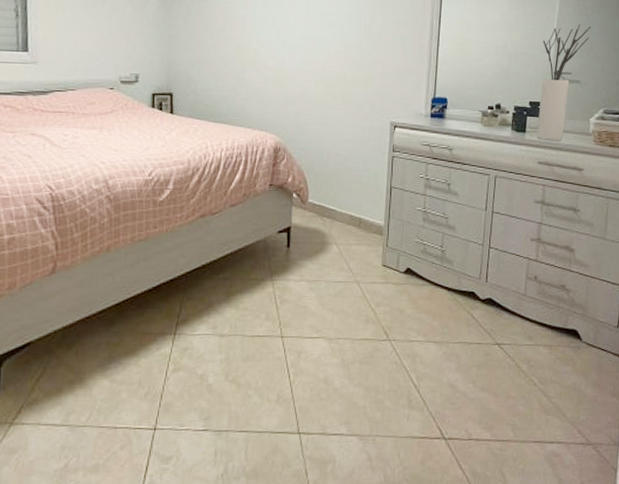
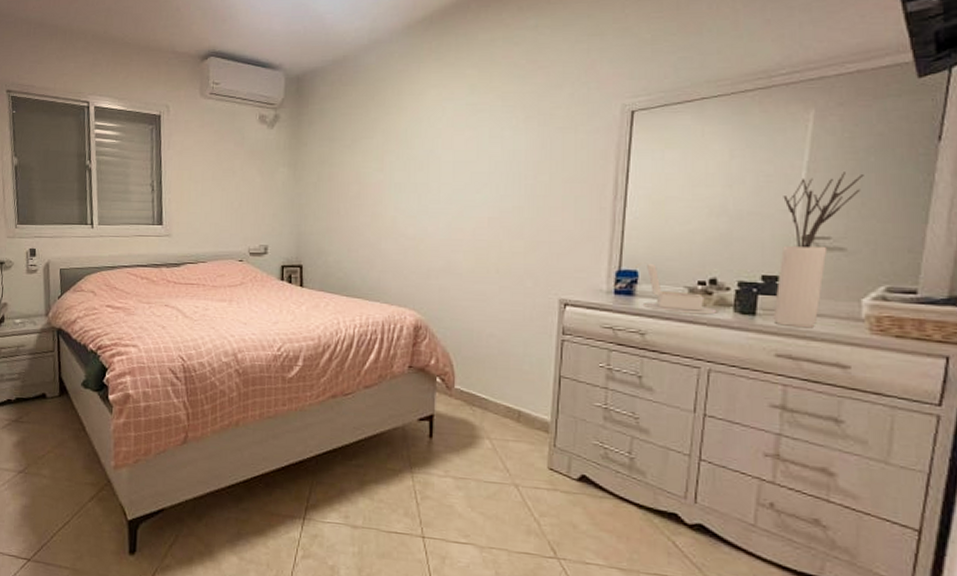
jewelry box: none [444,91,501,133] -> present [634,262,717,315]

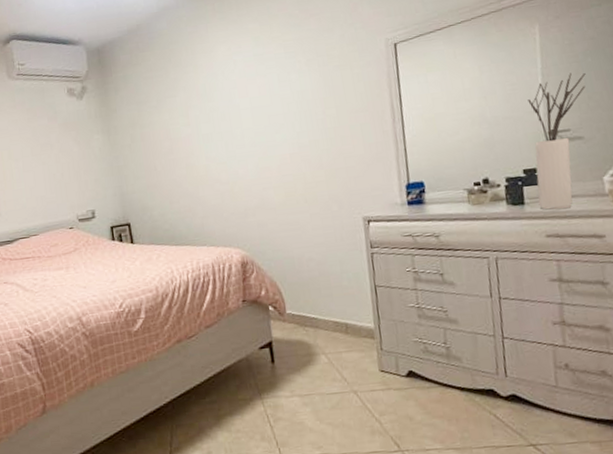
jewelry box: present [634,262,717,315] -> none [420,172,494,214]

